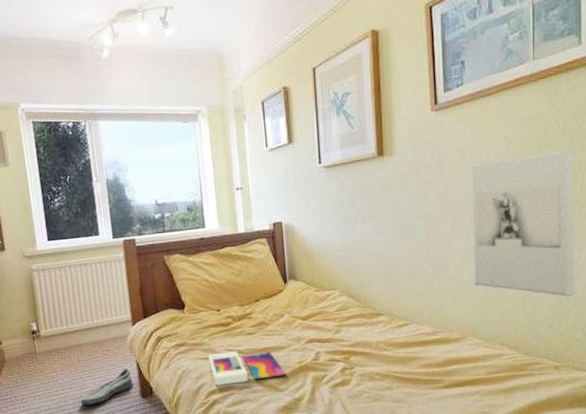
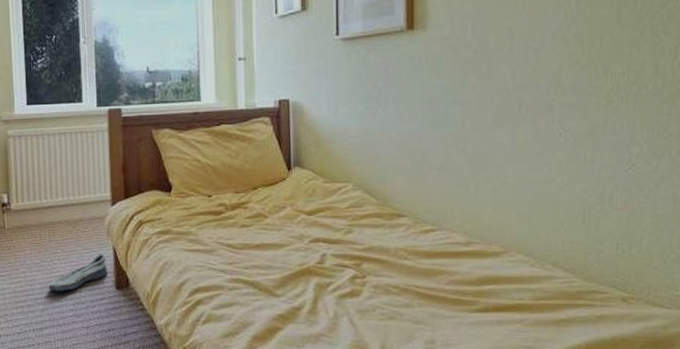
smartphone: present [207,351,287,386] -> none [194,245,285,284]
wall sculpture: present [470,148,575,297] -> none [520,31,656,212]

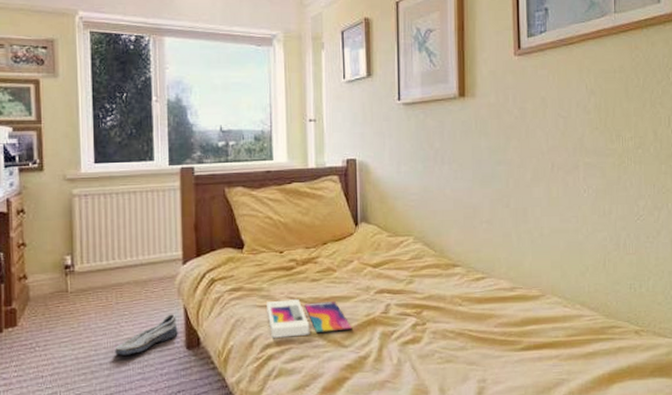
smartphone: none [194,245,285,284] -> present [265,299,353,339]

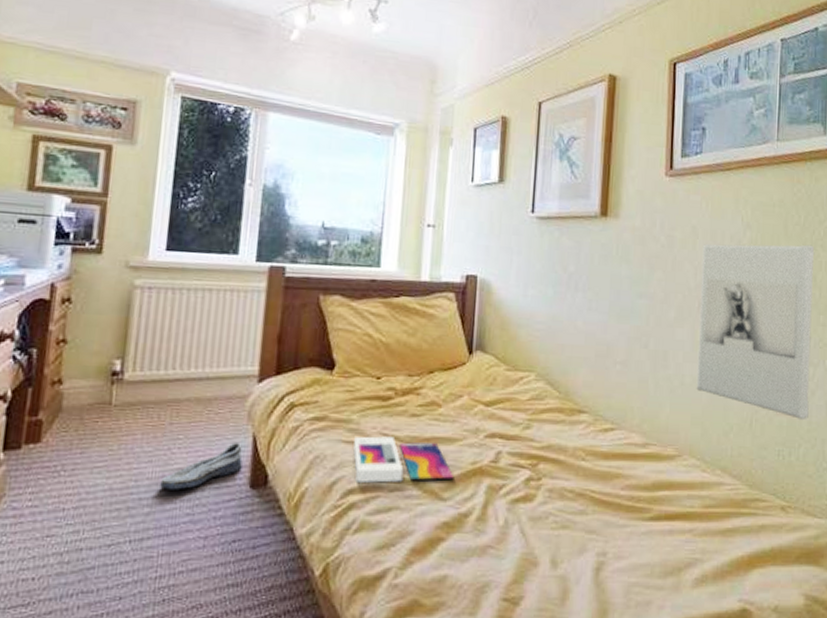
wall sculpture: none [552,103,656,256] -> present [696,244,815,419]

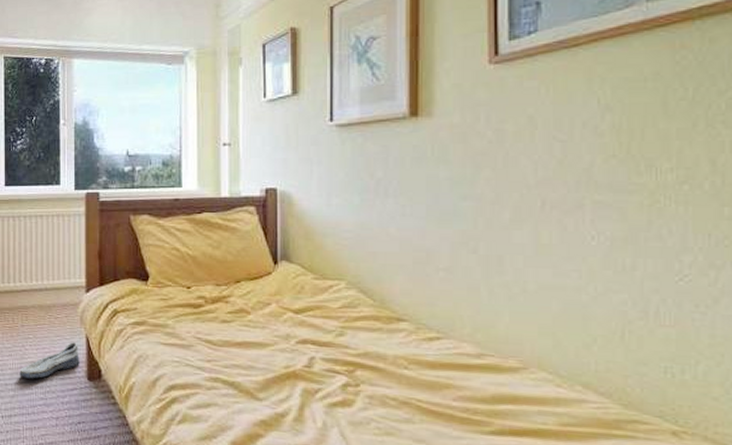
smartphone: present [353,436,454,484] -> none [170,339,268,383]
wall sculpture: present [696,244,815,419] -> none [543,122,712,332]

